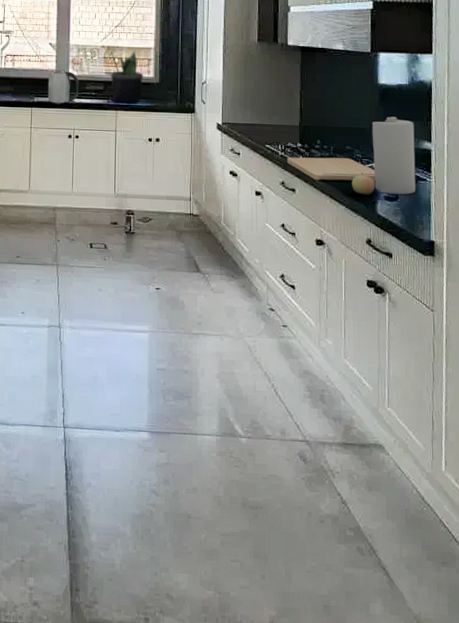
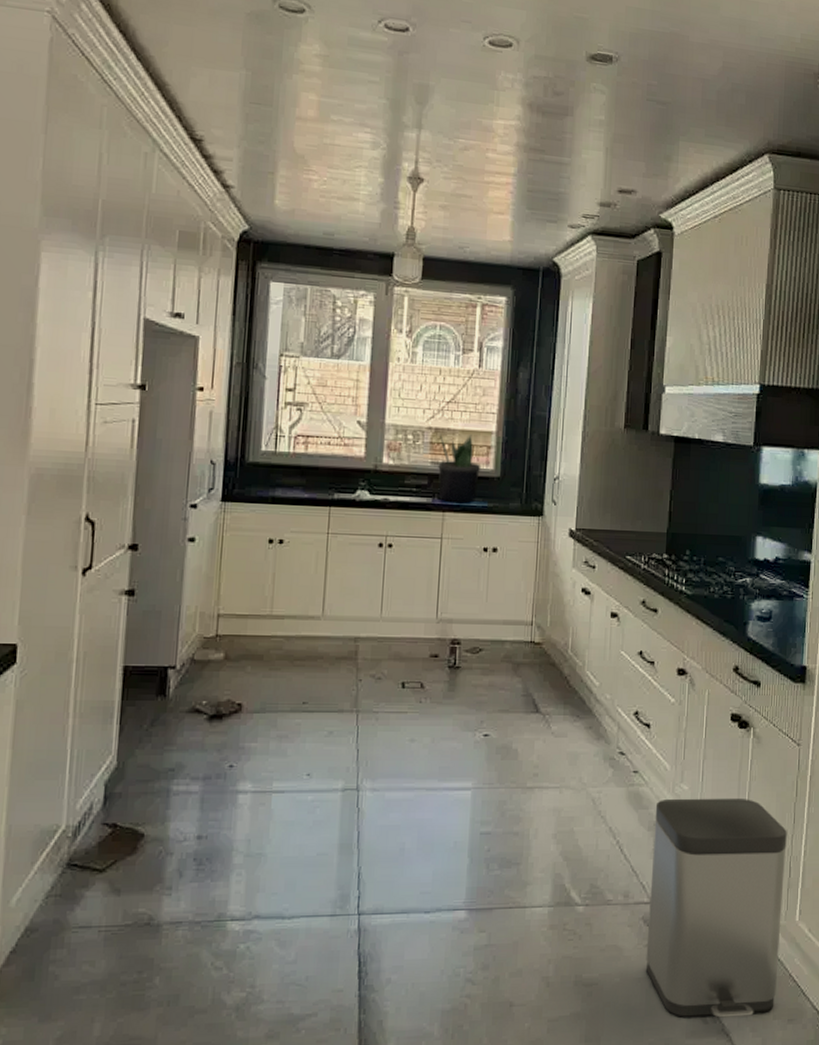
kettle: present [47,69,80,106] -> none [351,456,397,505]
cutting board: present [287,157,375,182] -> none [650,570,749,600]
pedal bin: none [303,351,428,555] -> present [646,797,787,1019]
fruit: present [352,172,376,195] -> none [722,588,748,615]
paper towel holder: present [372,116,416,195] -> none [747,523,795,614]

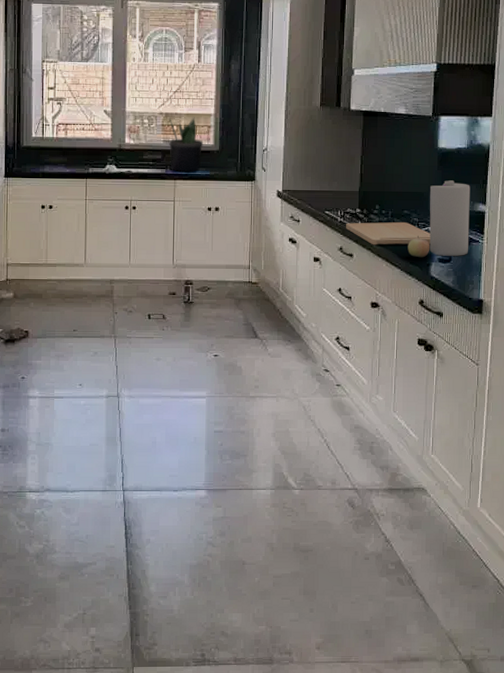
pedal bin: present [646,797,787,1019] -> none [351,407,469,583]
cutting board: none [650,570,749,600] -> present [346,222,431,246]
fruit: none [722,588,748,615] -> present [408,236,430,258]
paper towel holder: none [747,523,795,614] -> present [429,180,470,256]

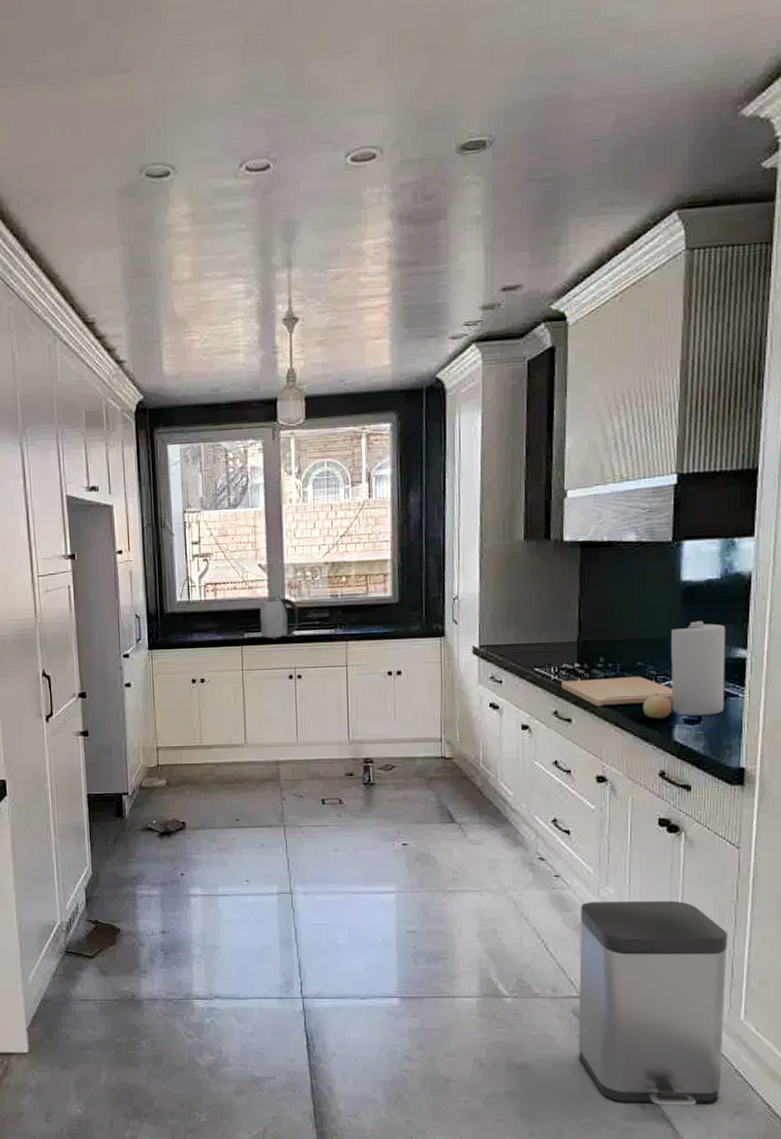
kettle: none [103,138,137,176] -> present [259,596,299,641]
planter: present [168,117,204,173] -> none [335,565,379,632]
pedal bin: none [351,407,469,583] -> present [578,900,728,1107]

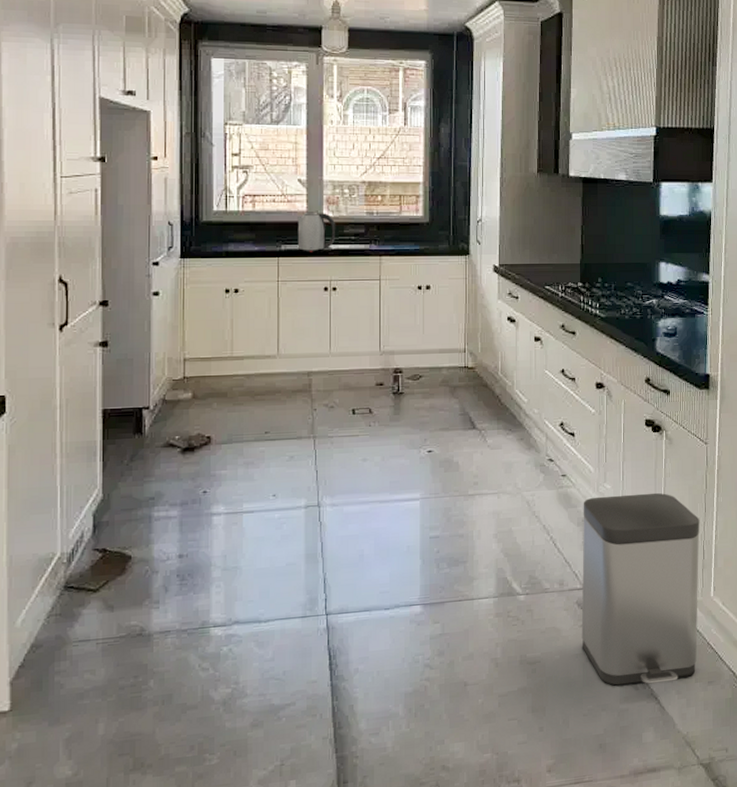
cutting board: present [562,677,673,707] -> none [568,296,655,321]
fruit: present [643,692,673,720] -> none [632,309,655,333]
paper towel holder: present [670,621,726,716] -> none [652,250,694,330]

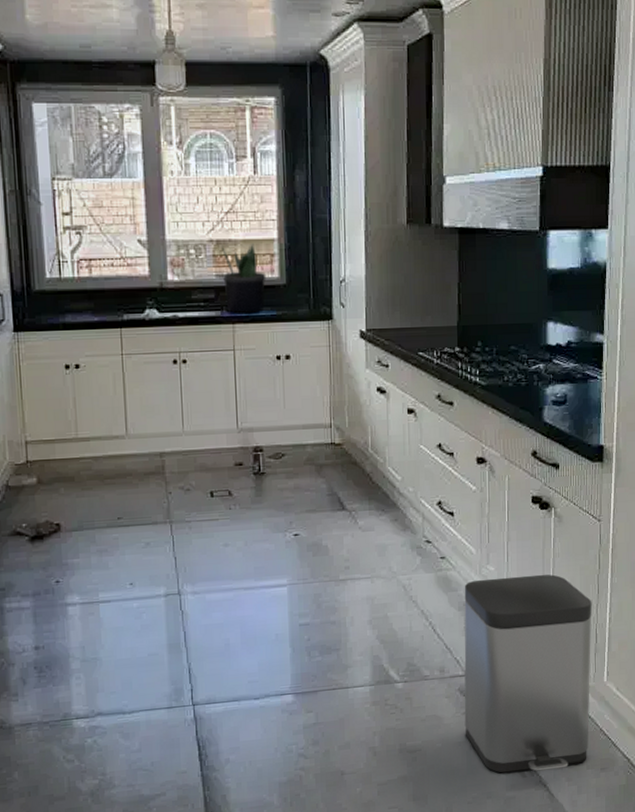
kettle: present [297,210,336,254] -> none [139,275,183,323]
planter: none [372,186,412,248] -> present [220,244,267,314]

